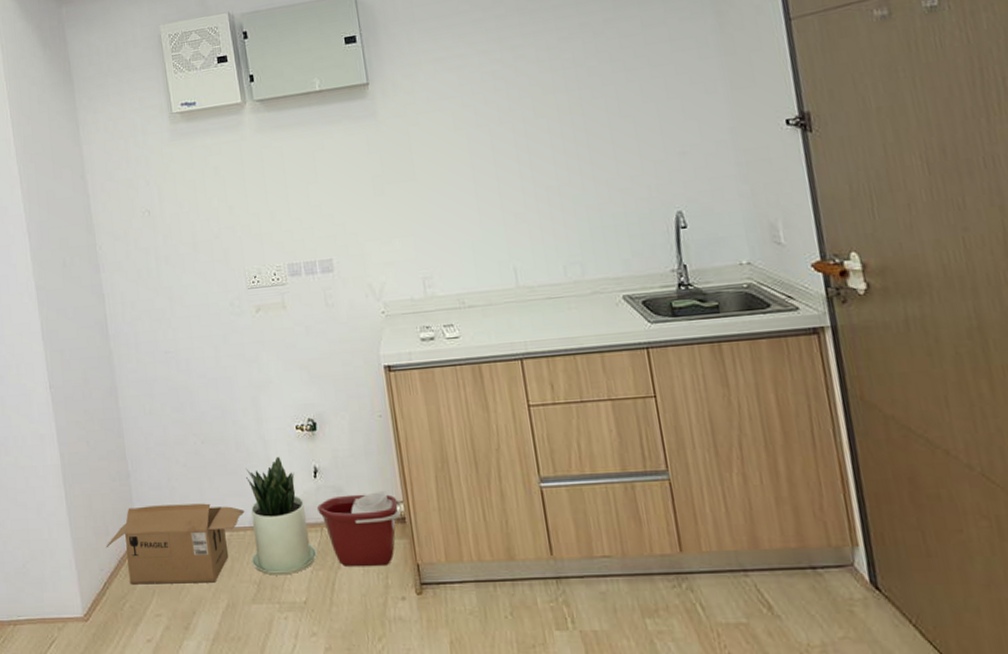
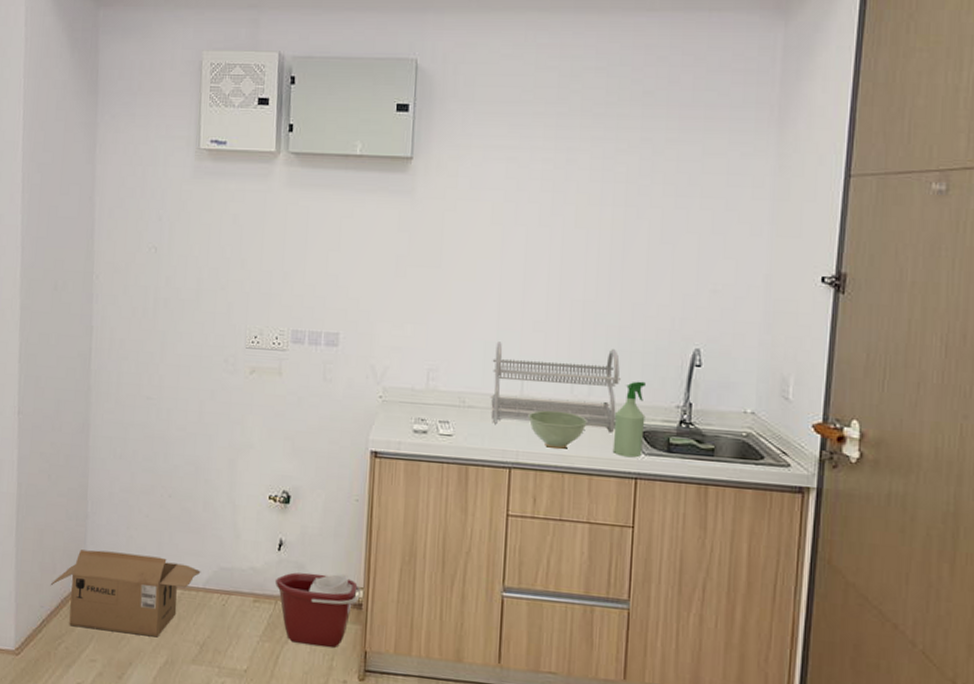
planter: present [246,457,318,576] -> none [199,524,268,642]
dish rack: none [482,226,616,319] -> present [490,342,621,433]
bowl: none [528,294,588,334] -> present [528,410,588,450]
spray bottle: none [612,252,648,329] -> present [612,381,646,458]

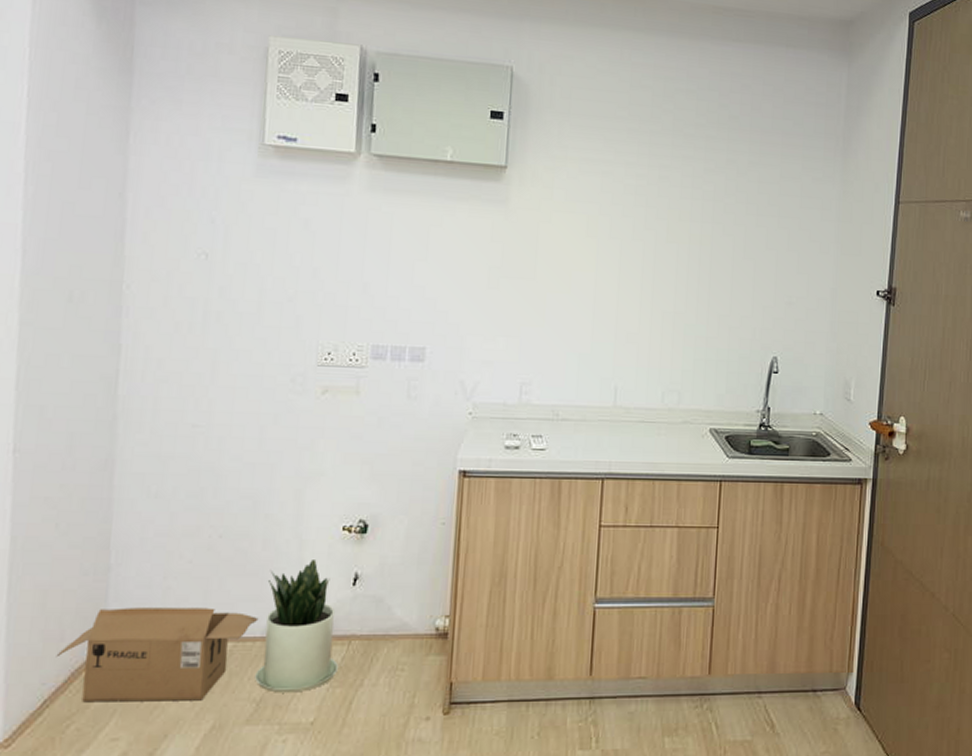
planter: none [199,524,268,642] -> present [255,560,340,693]
bucket: present [274,572,360,648] -> none [348,604,446,684]
dish rack: present [490,342,621,433] -> none [584,353,707,439]
bowl: present [528,410,588,450] -> none [621,419,677,458]
spray bottle: present [612,381,646,458] -> none [699,388,730,461]

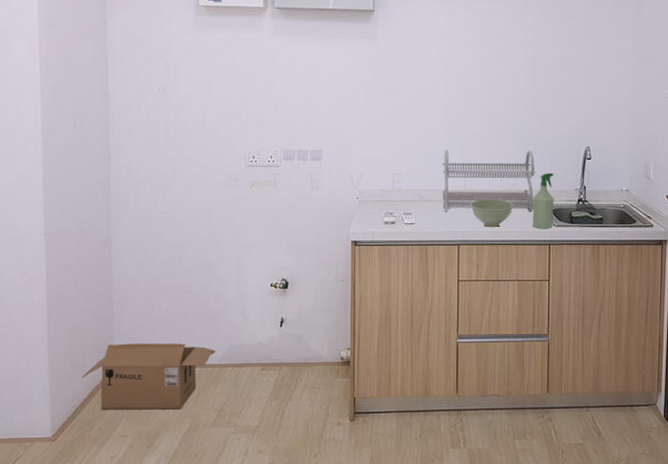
planter: present [255,560,340,693] -> none [216,308,274,404]
dish rack: none [584,353,707,439] -> present [441,150,536,213]
bowl: none [621,419,677,458] -> present [470,199,513,228]
spray bottle: none [699,388,730,461] -> present [532,173,554,229]

